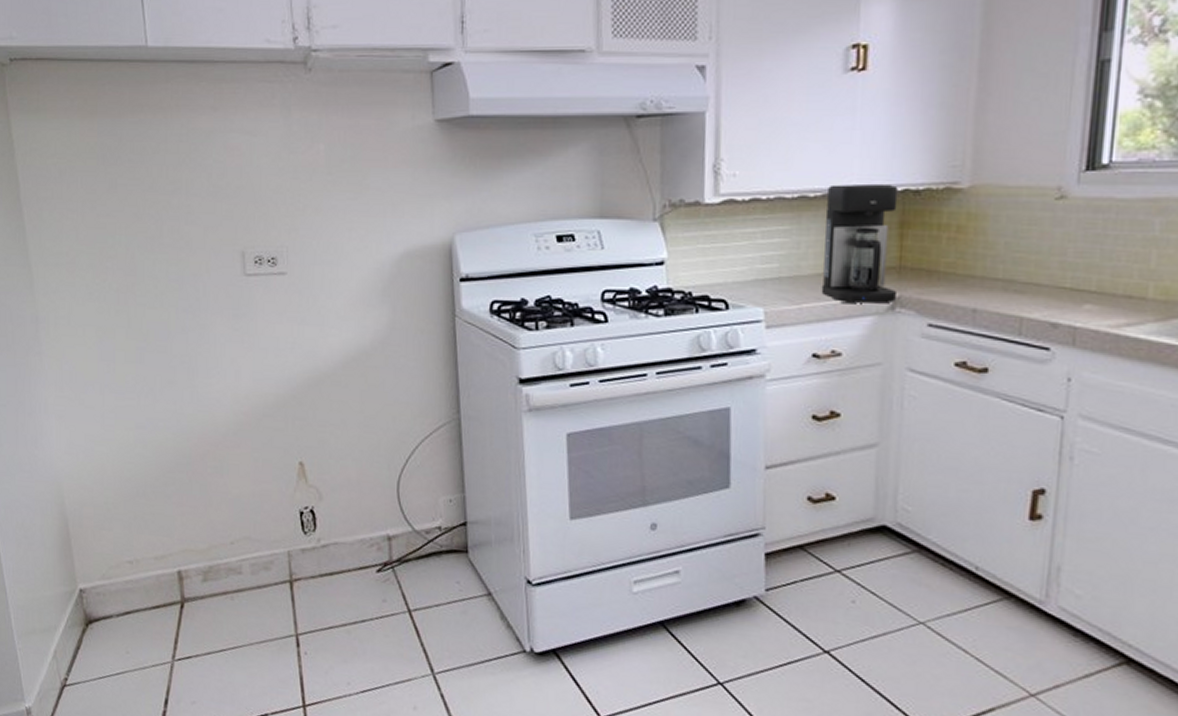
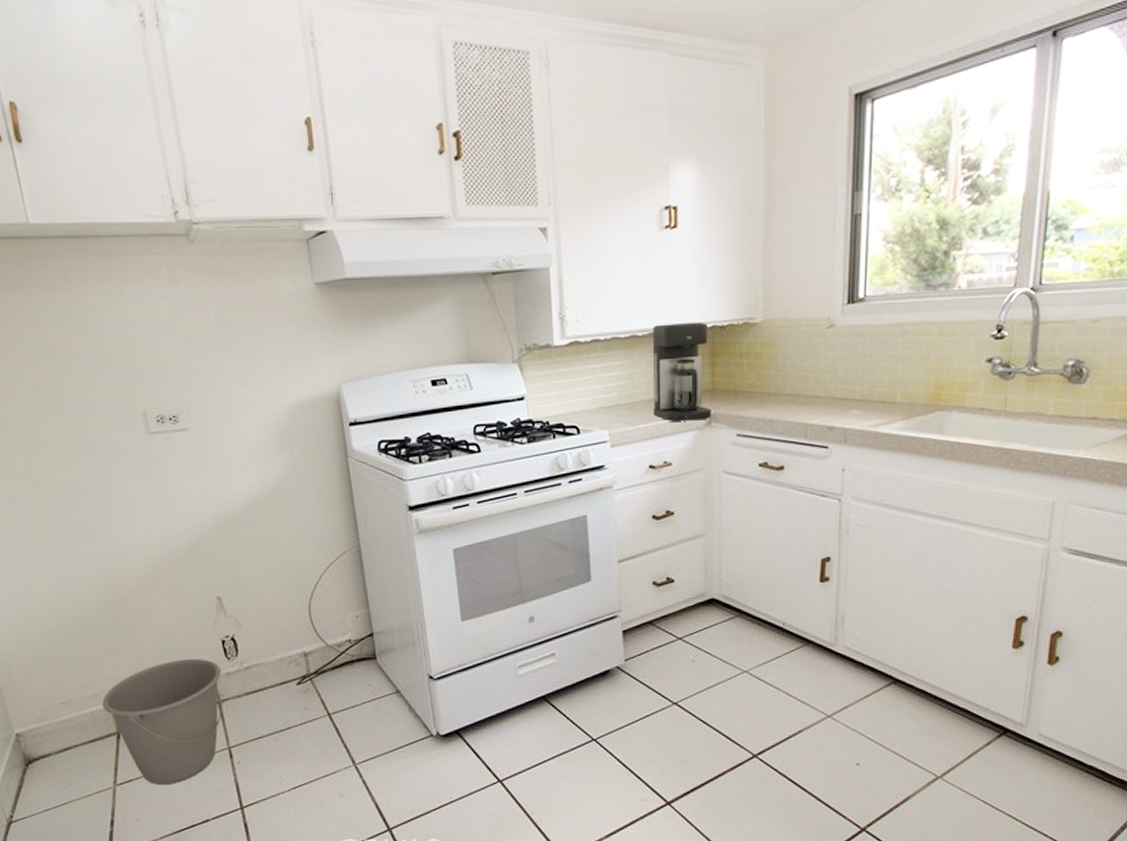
bucket: none [169,527,297,668] -> present [102,658,222,784]

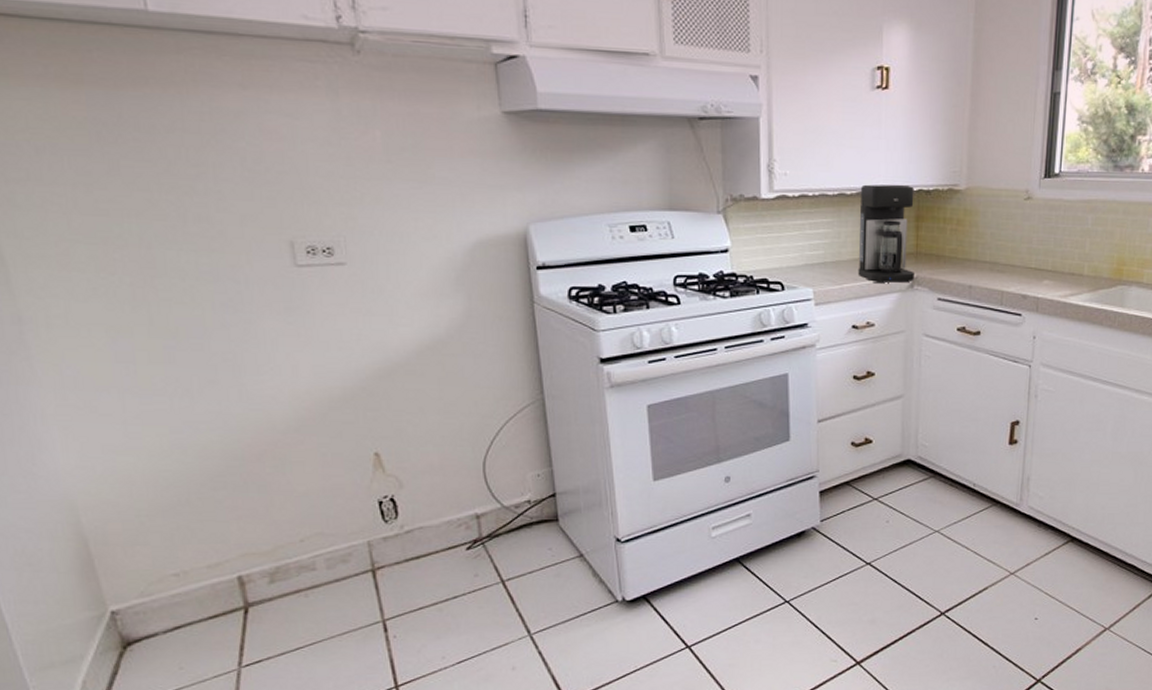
bucket: present [102,658,222,784] -> none [226,521,378,664]

